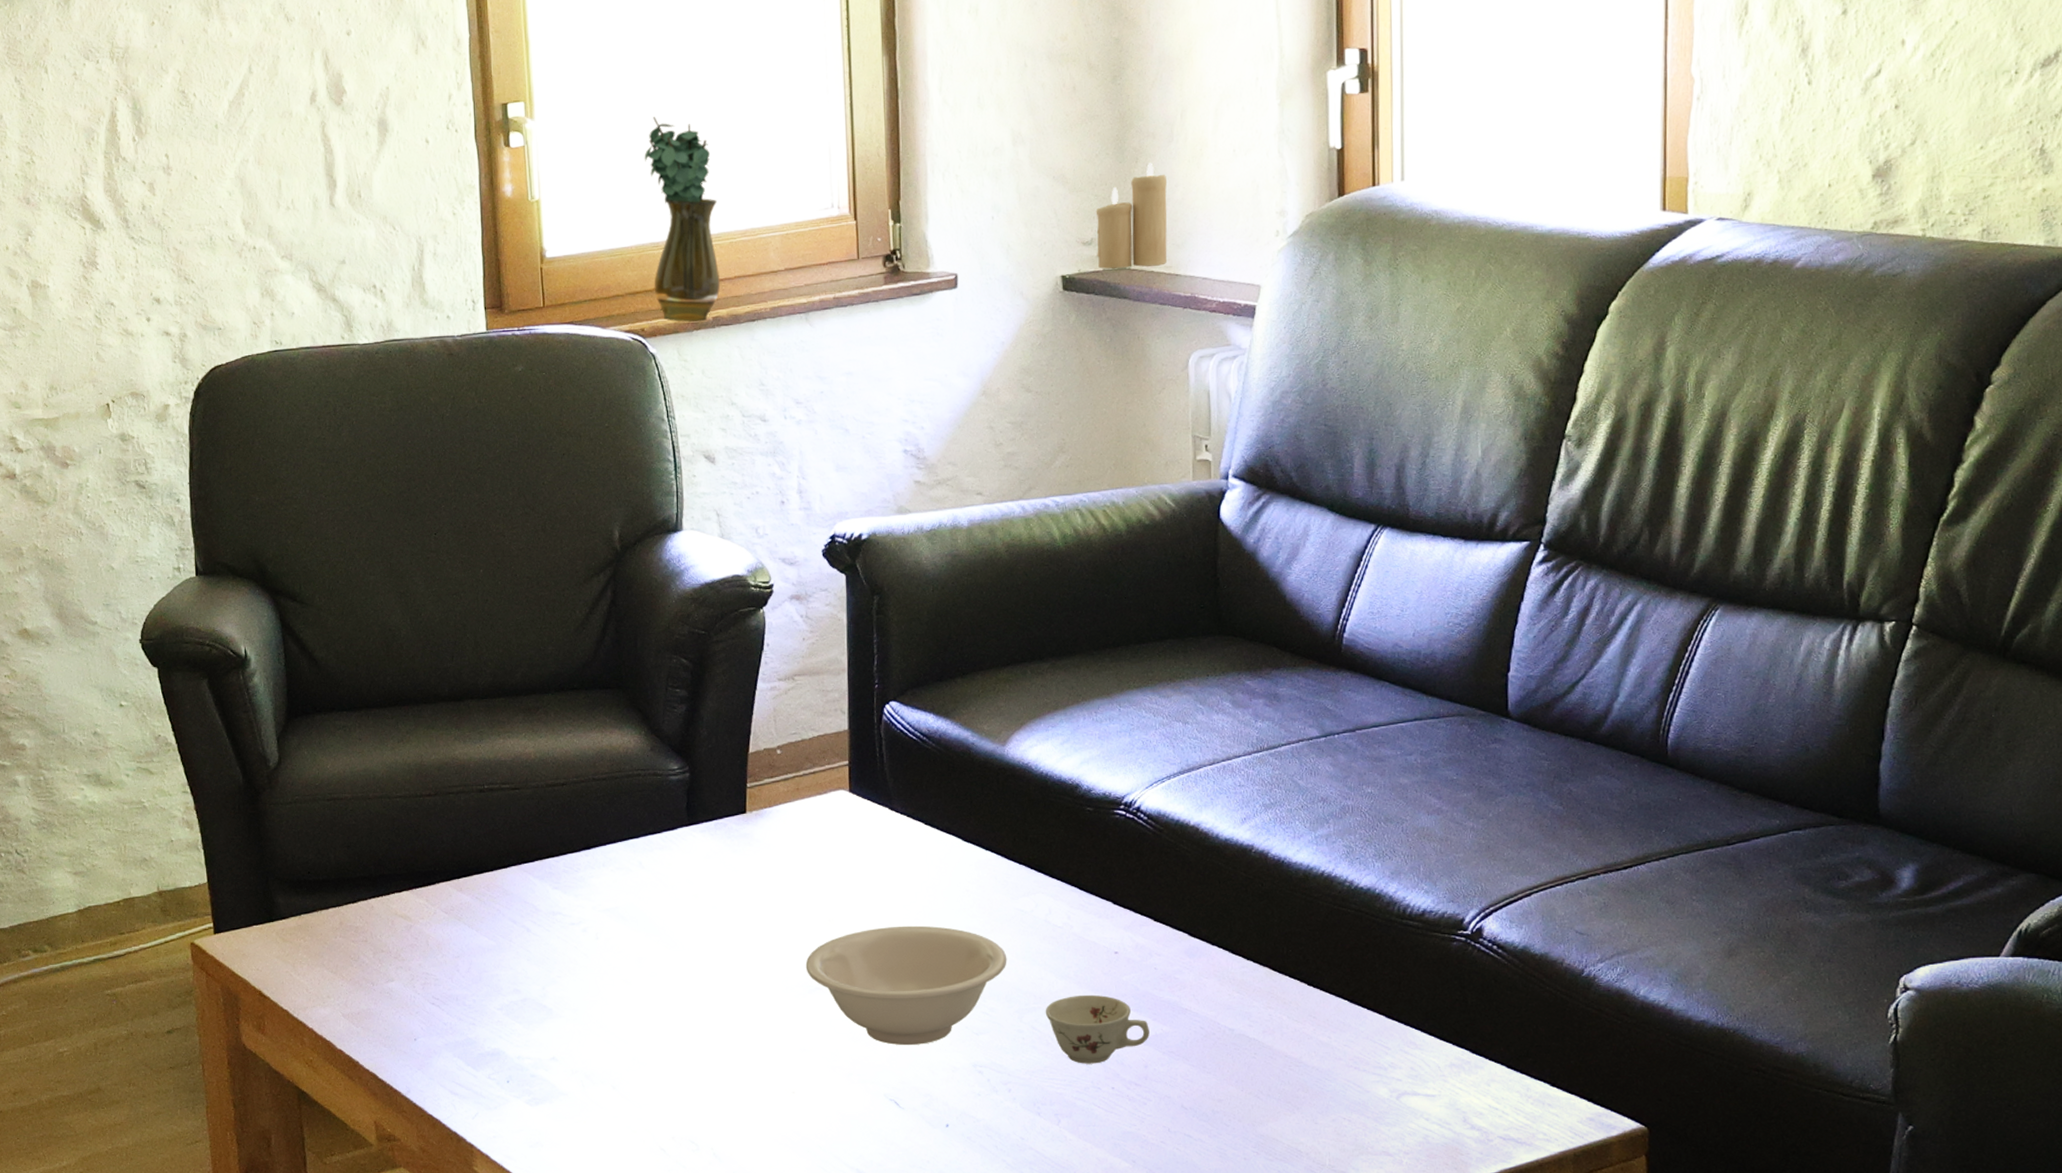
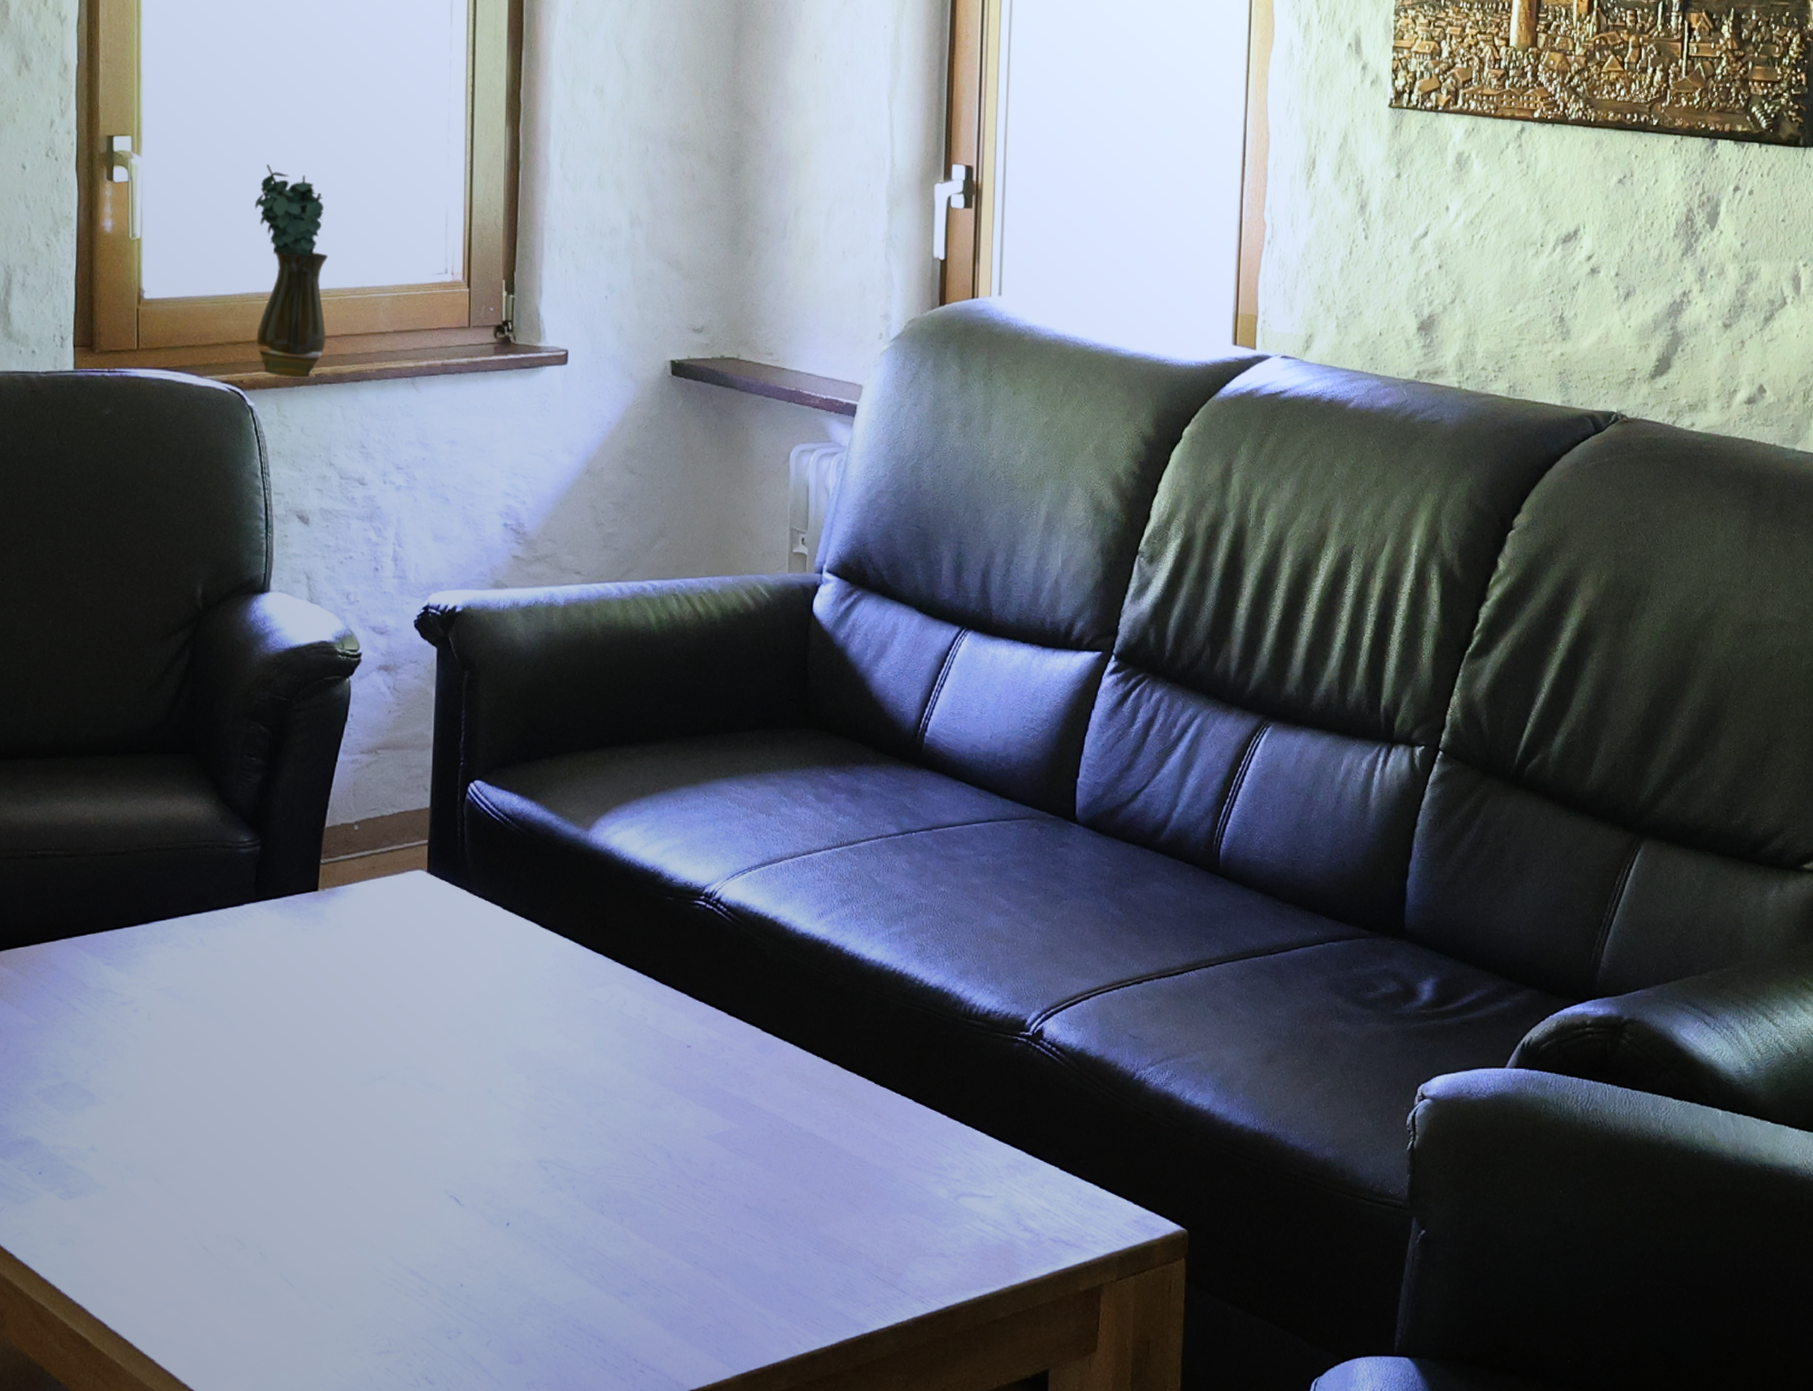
decorative bowl: present [805,925,1007,1045] -> none [370,1013,579,1138]
teacup: present [1045,994,1150,1064] -> none [614,1089,718,1161]
candle: present [1095,163,1167,269] -> none [707,257,778,359]

